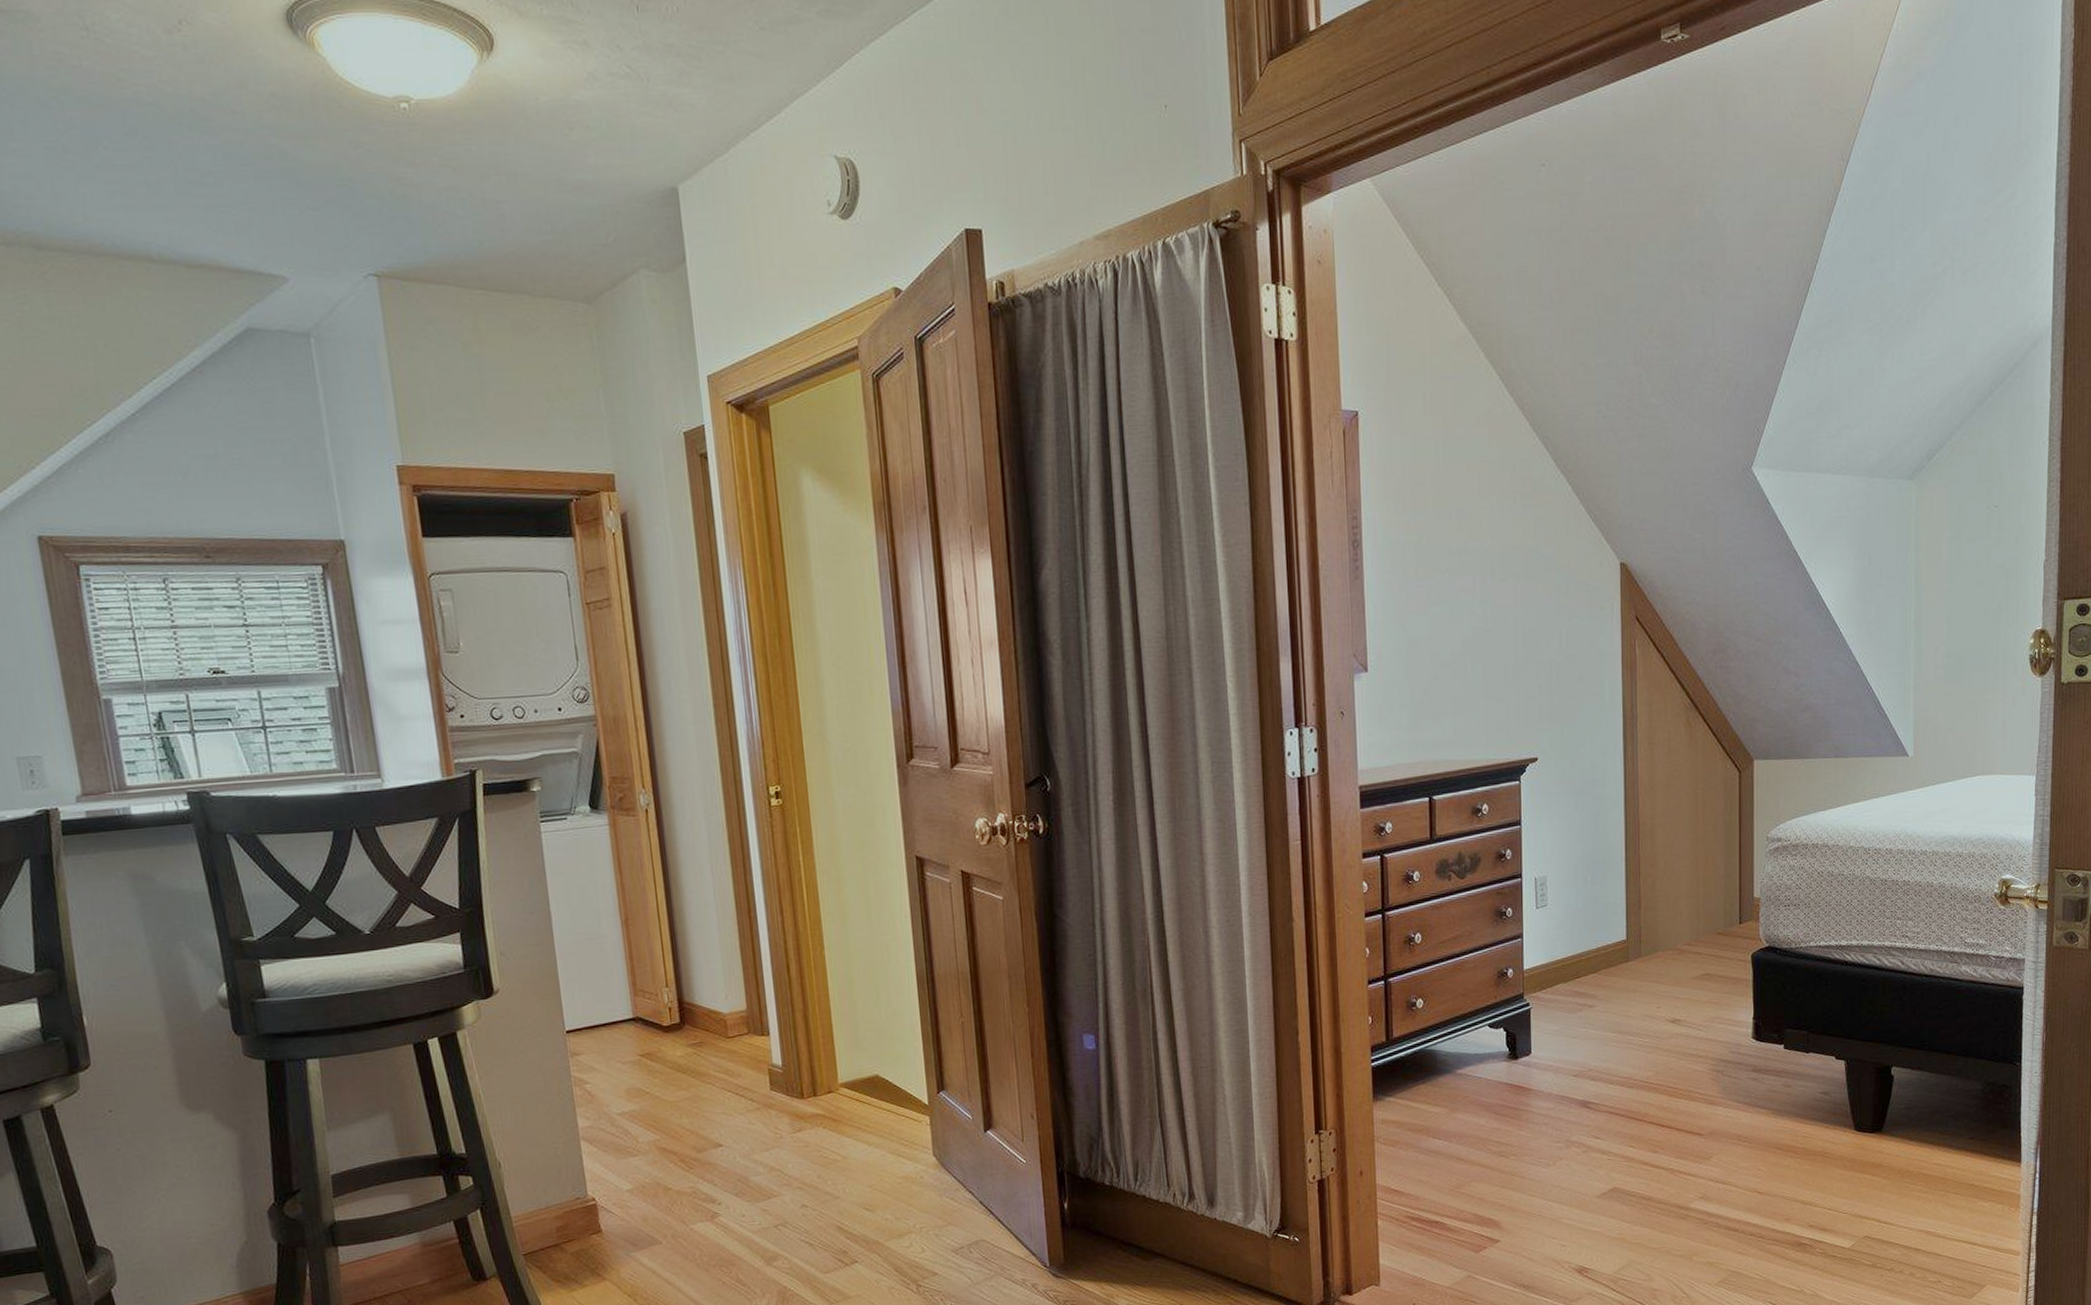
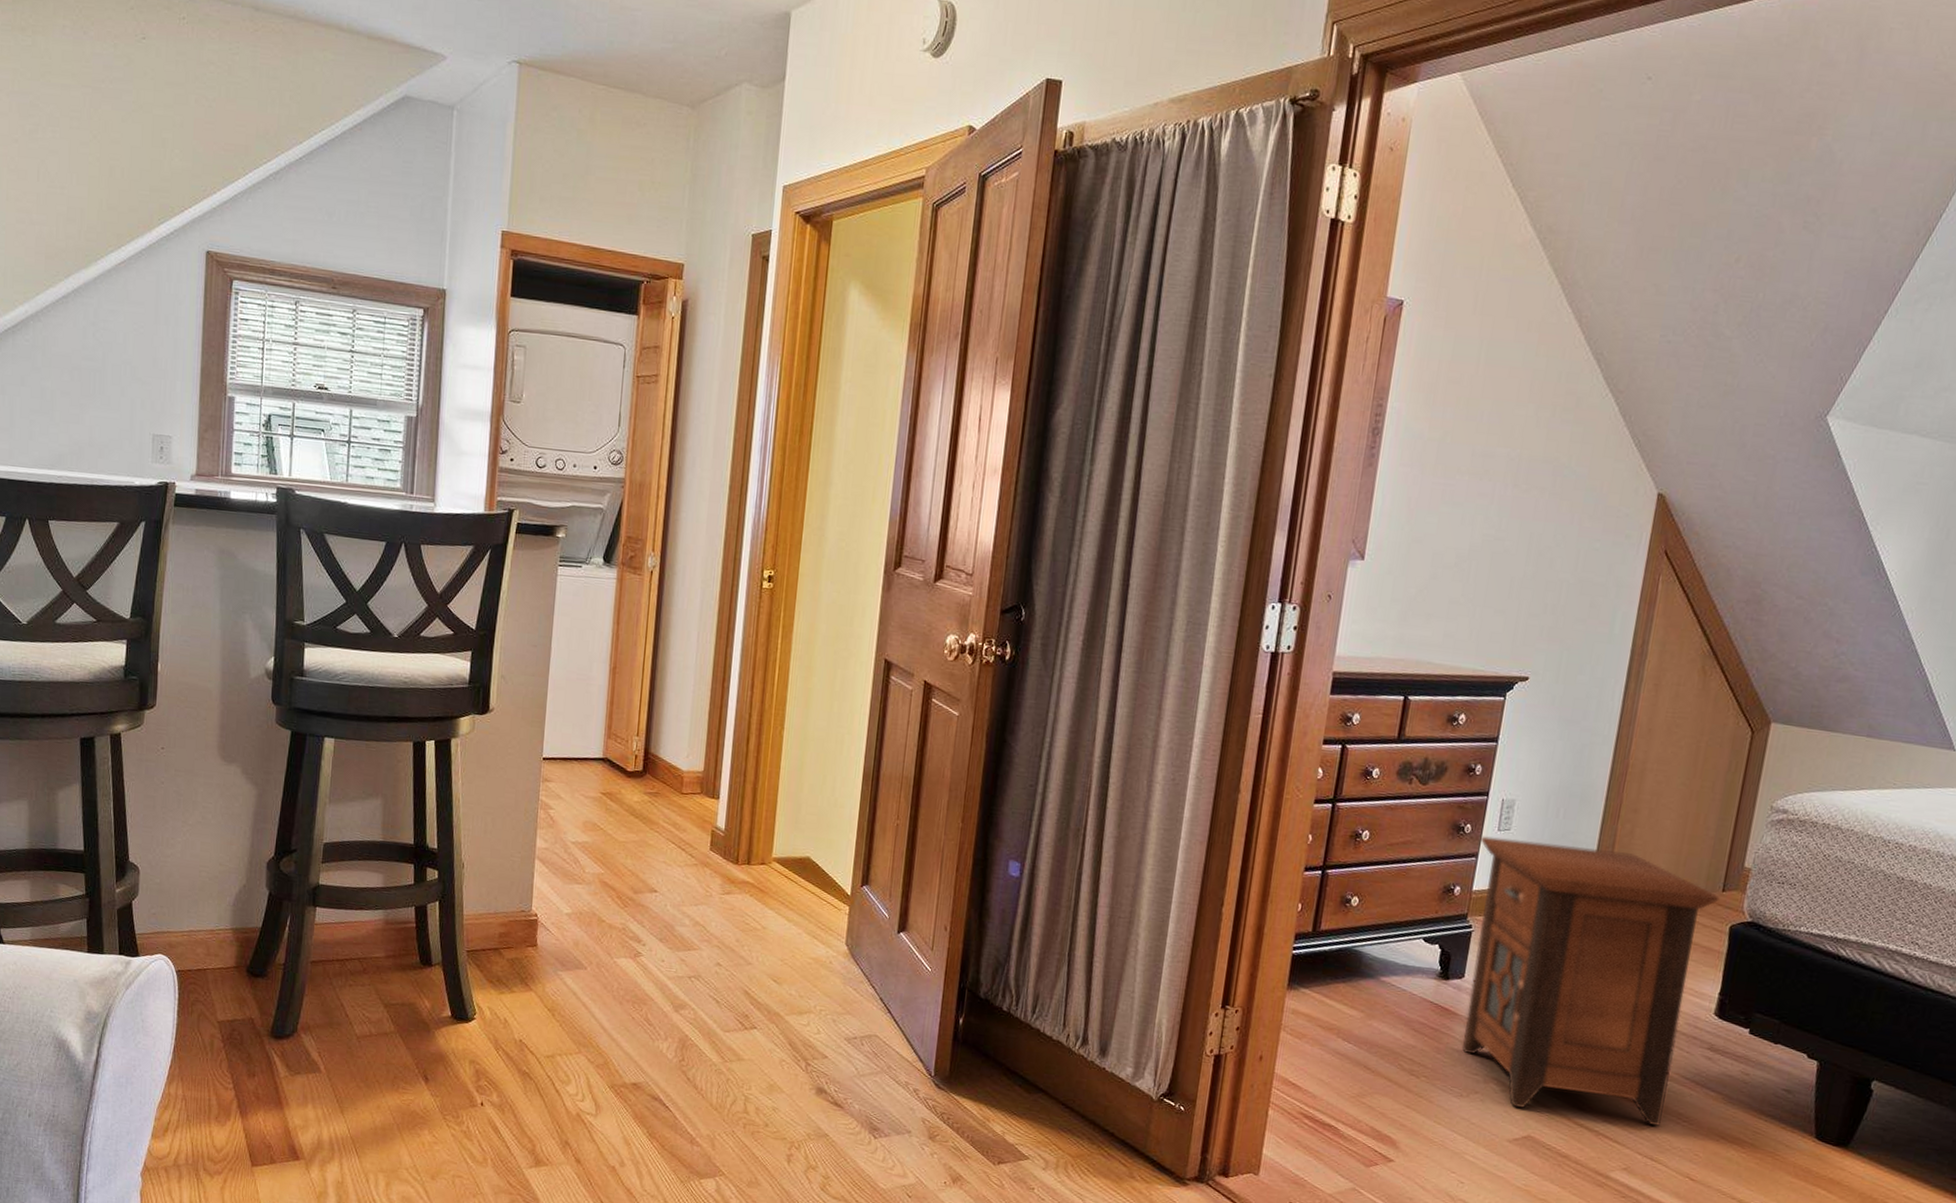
nightstand: none [1522,905,1738,1164] -> present [1461,836,1720,1126]

